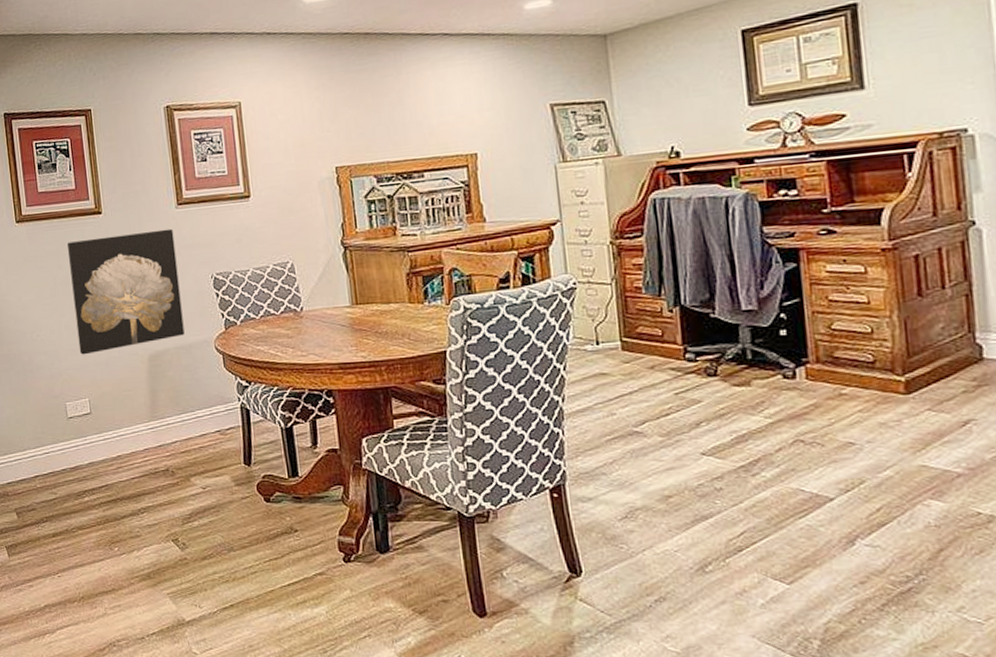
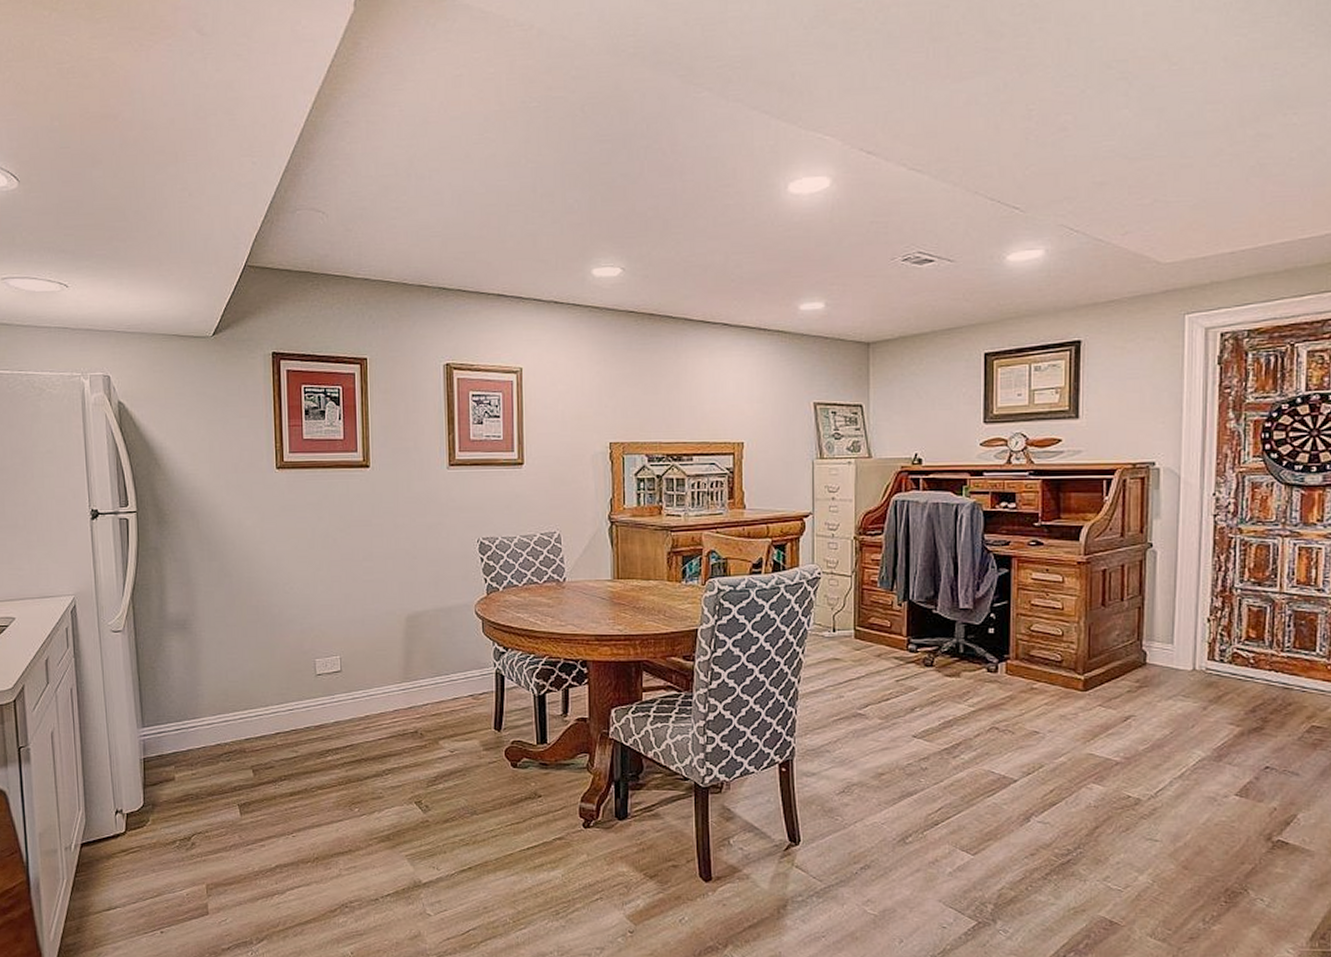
wall art: present [67,228,185,355] -> none [330,489,445,611]

